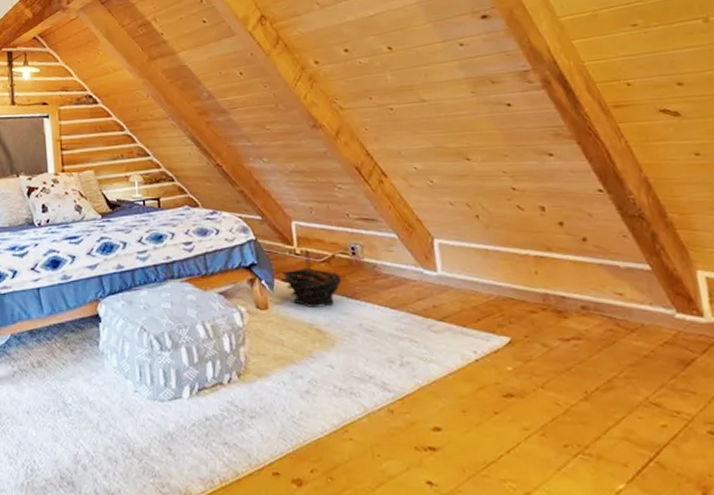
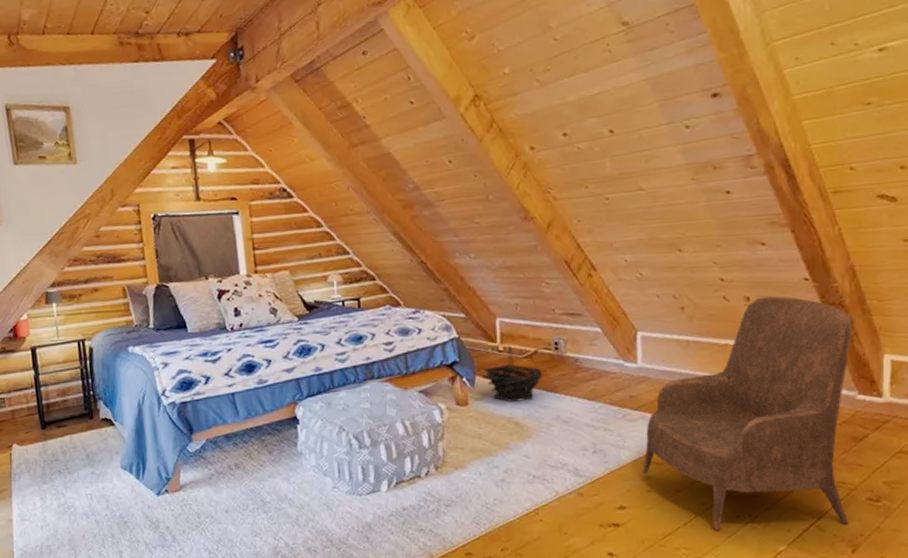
armchair: none [454,207,692,463] -> present [642,296,853,531]

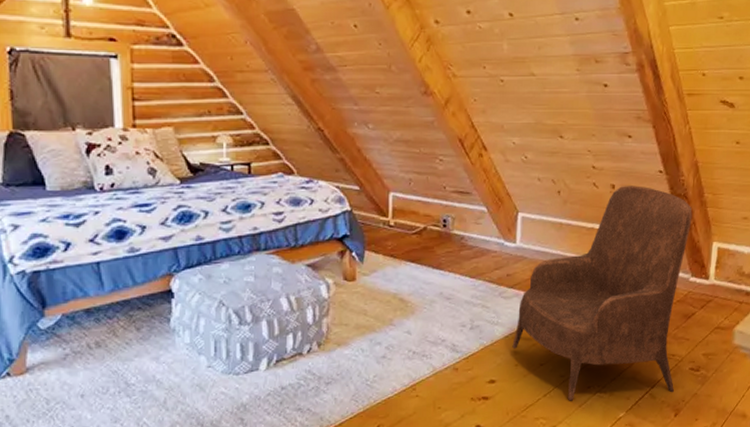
basket: present [481,345,543,402] -> none [370,220,430,278]

